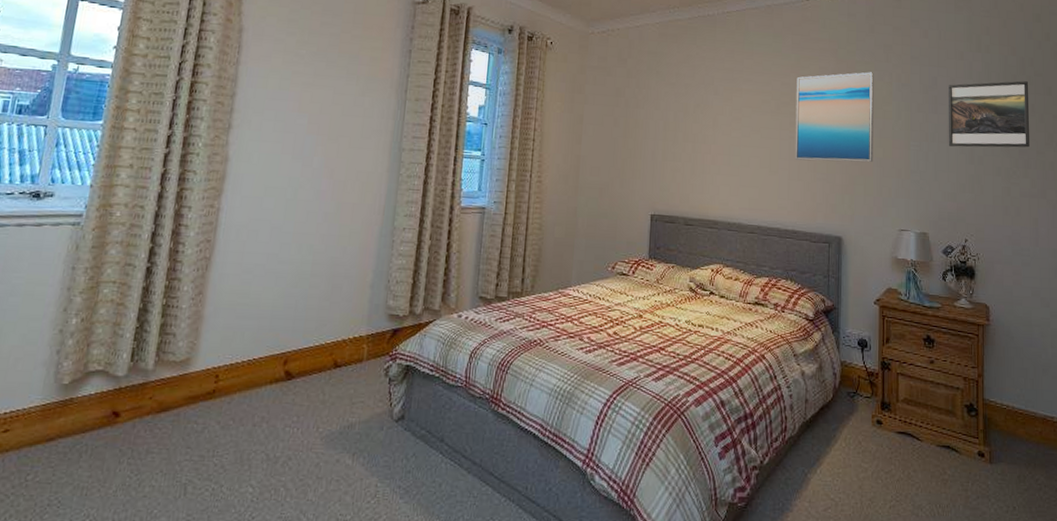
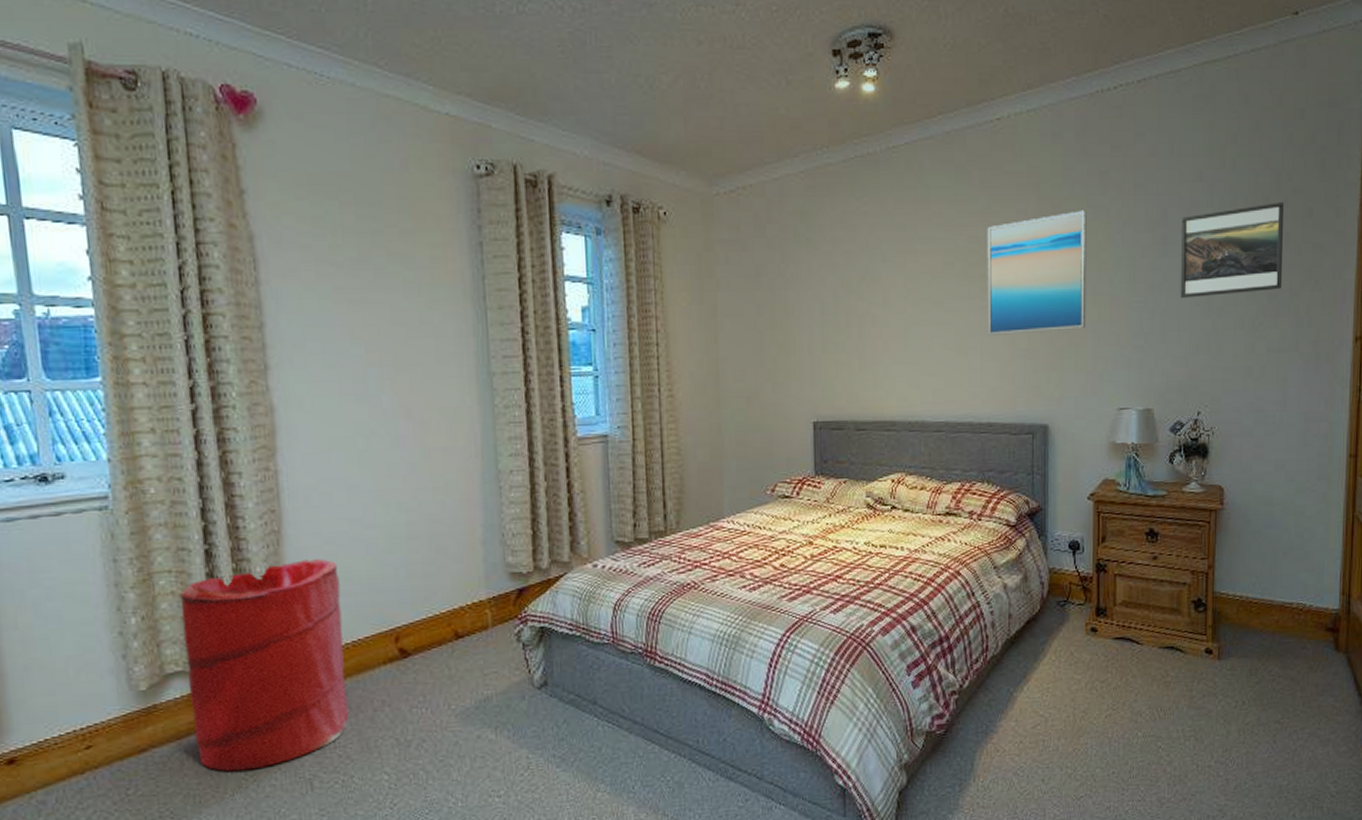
laundry hamper: none [96,284,250,469] -> present [179,559,350,772]

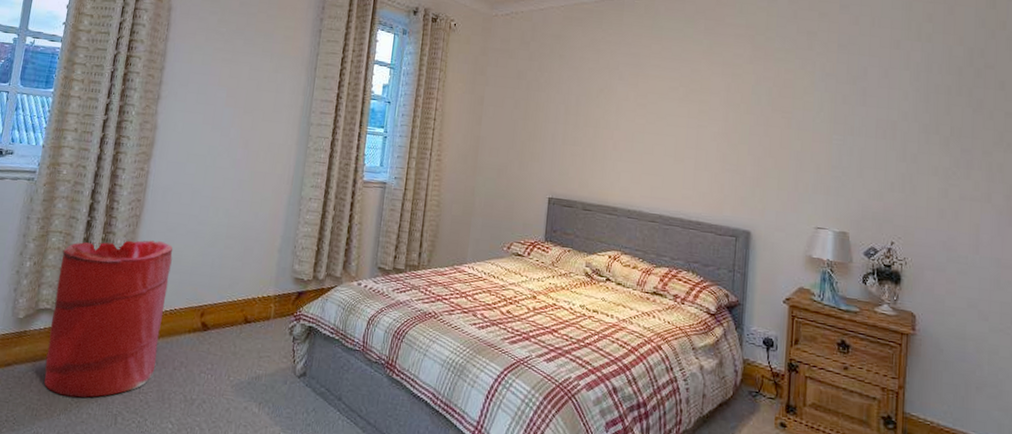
wall art: present [987,210,1087,335] -> none [702,60,795,155]
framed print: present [1180,202,1285,298] -> none [877,73,977,147]

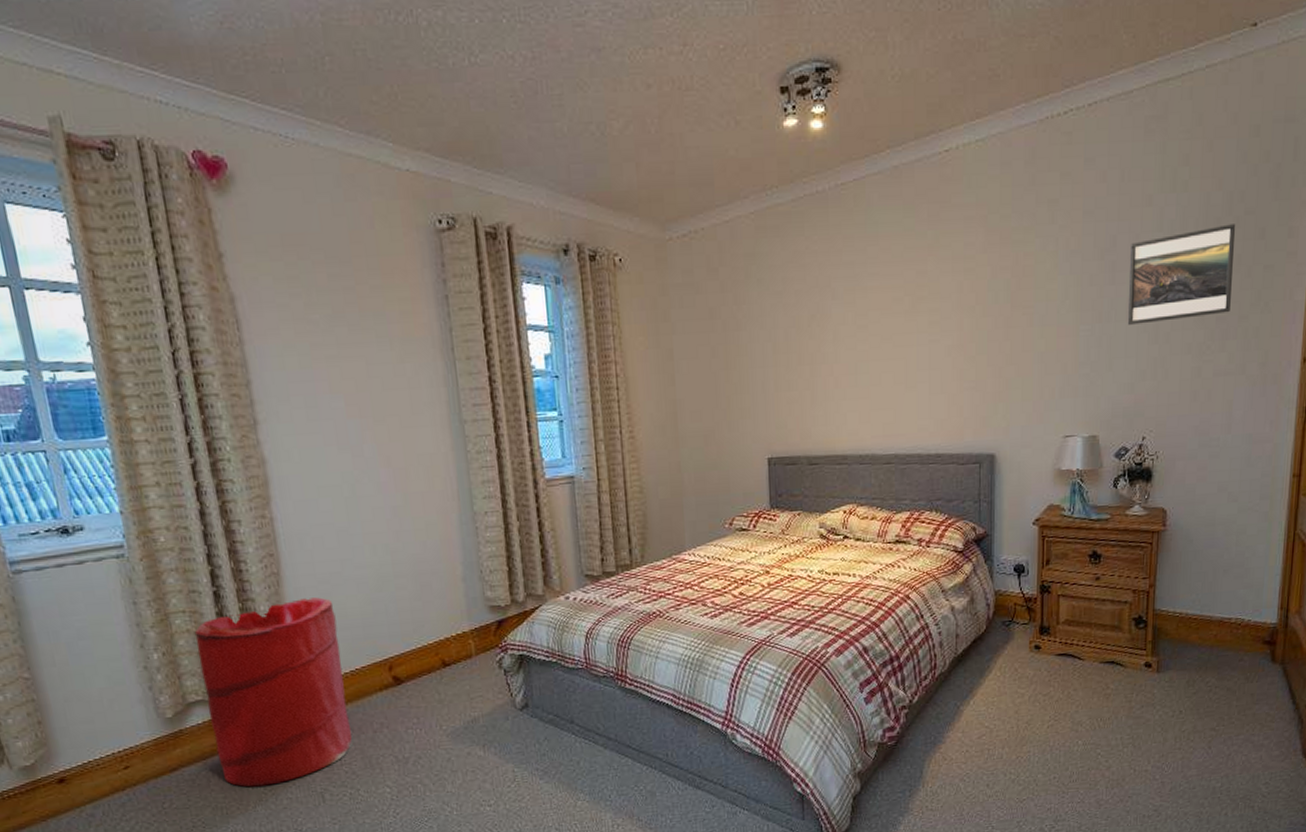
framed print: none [877,73,977,147] -> present [1127,224,1236,325]

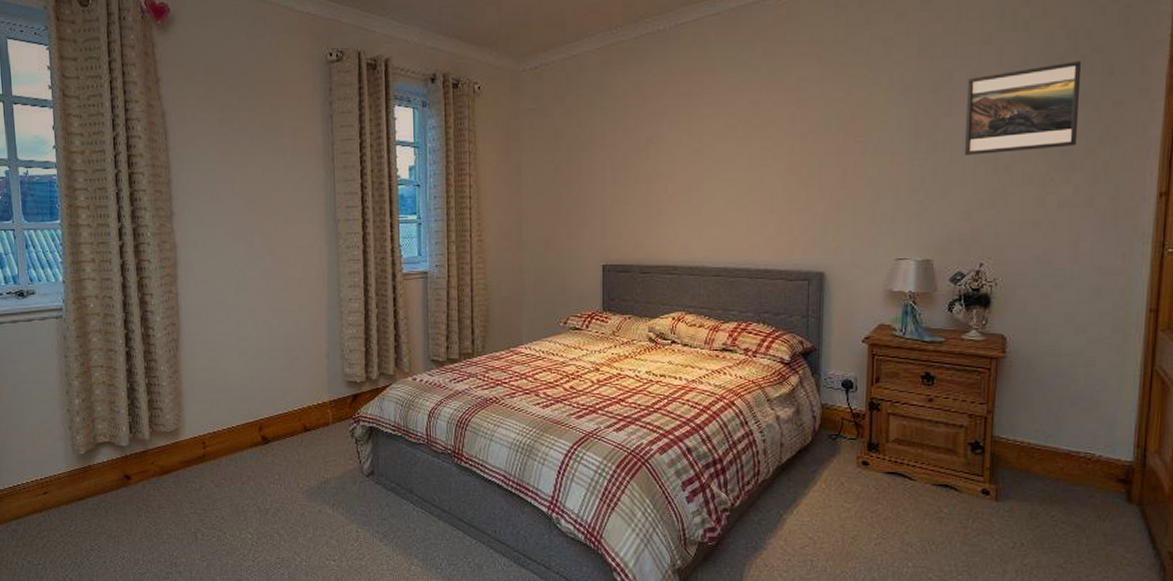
laundry hamper: present [194,597,352,787] -> none [108,362,224,521]

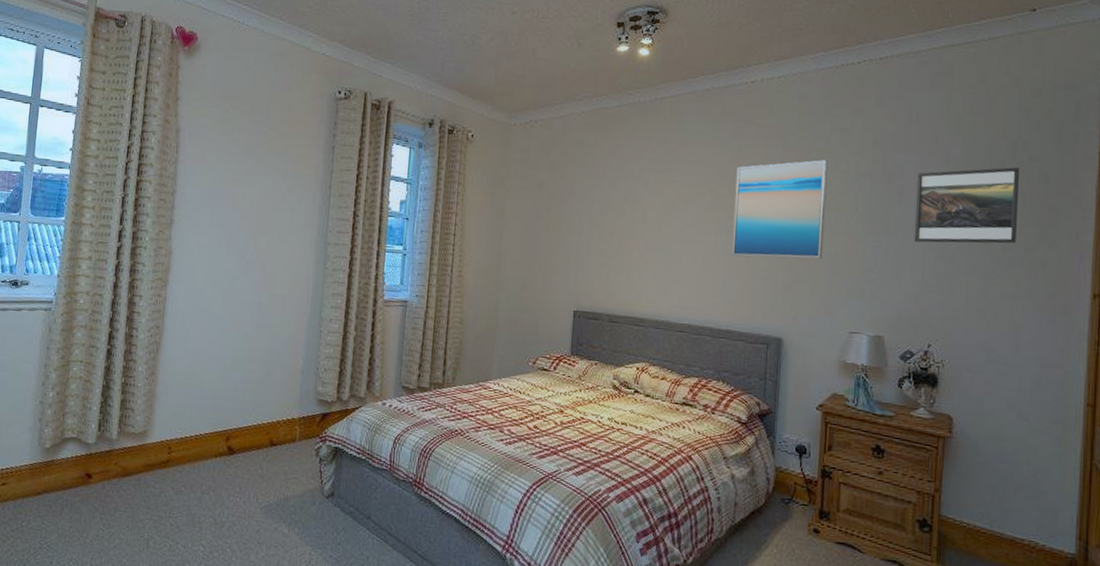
wall art: none [767,75,869,190] -> present [731,160,828,259]

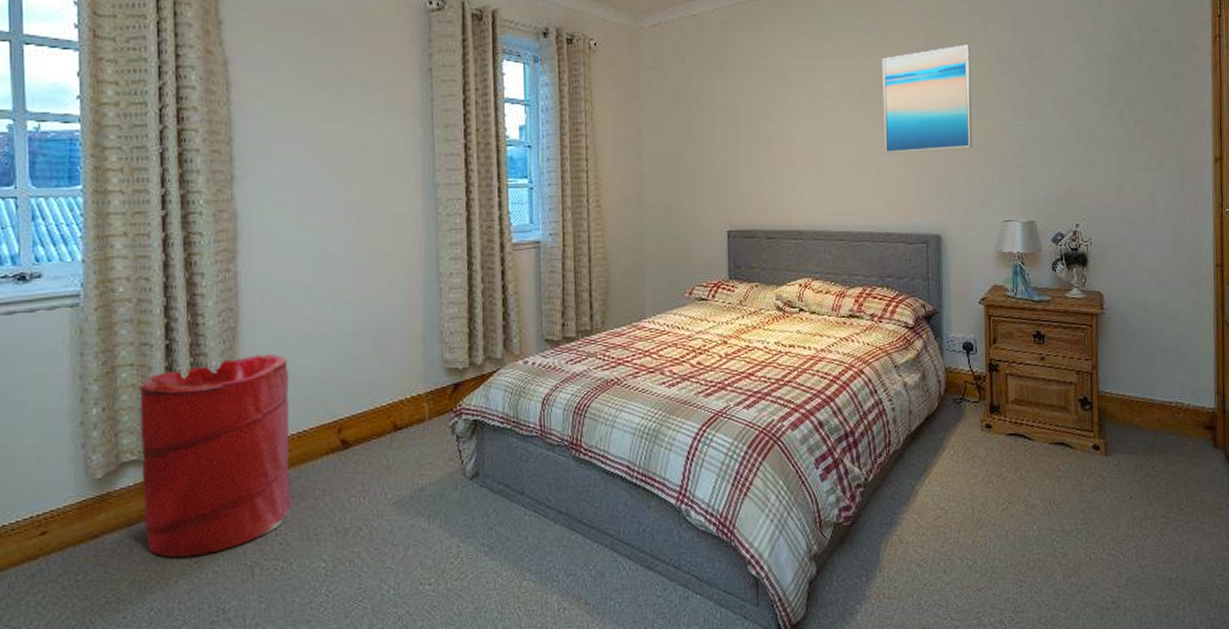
laundry hamper: none [74,366,195,524] -> present [139,354,292,559]
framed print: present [913,167,1020,244] -> none [1054,39,1146,122]

